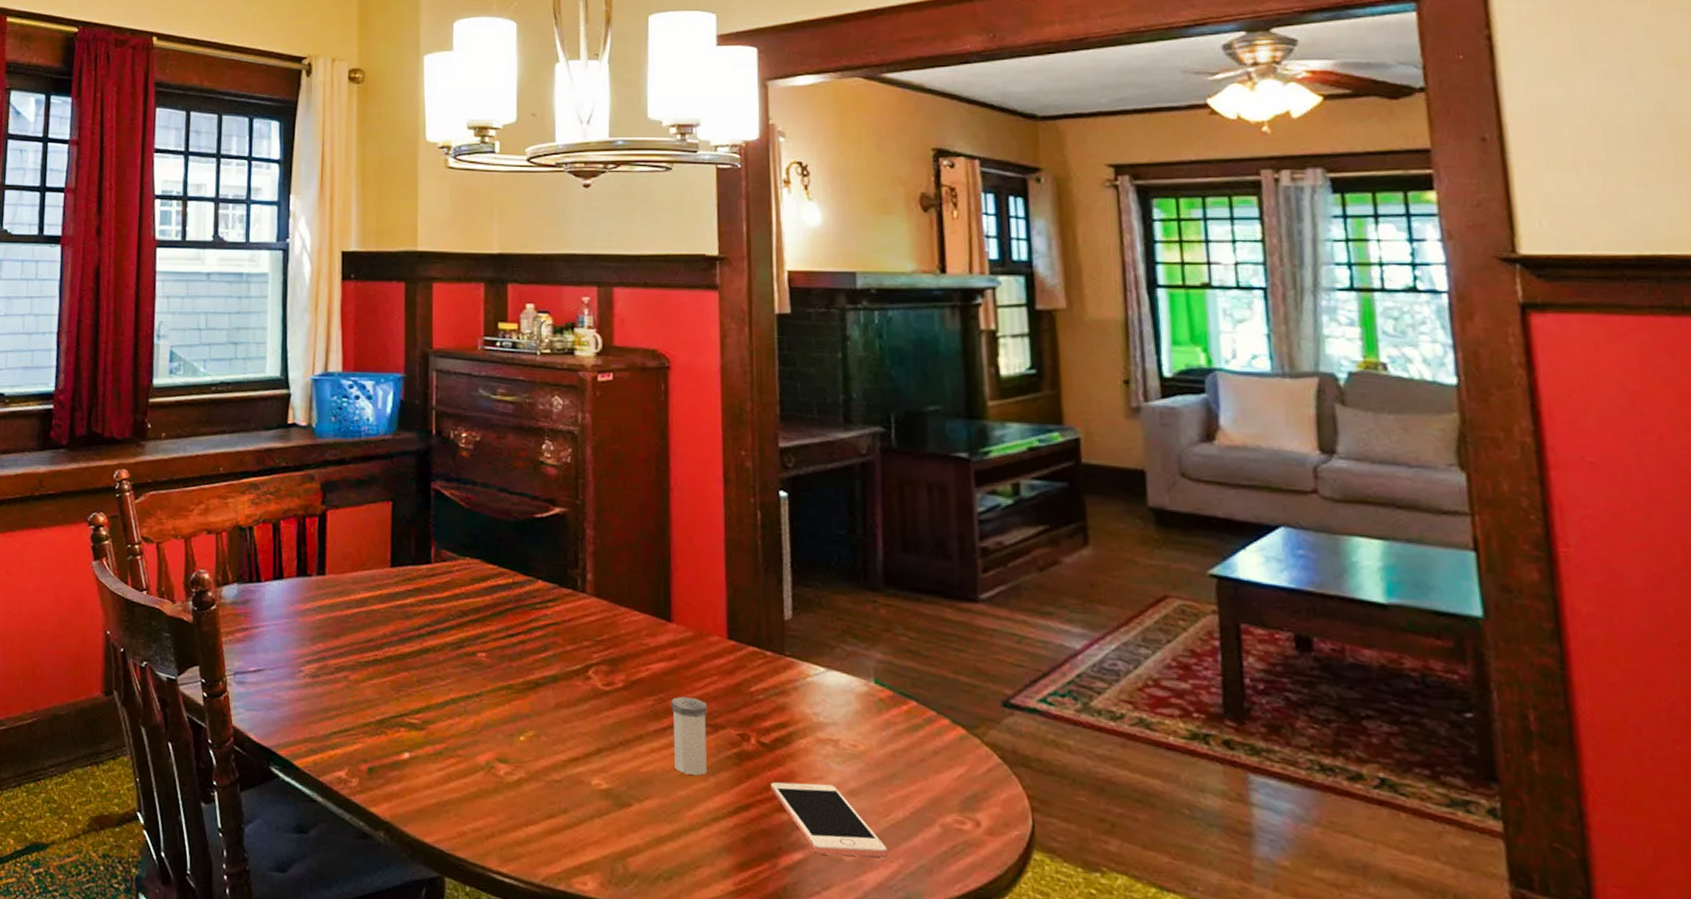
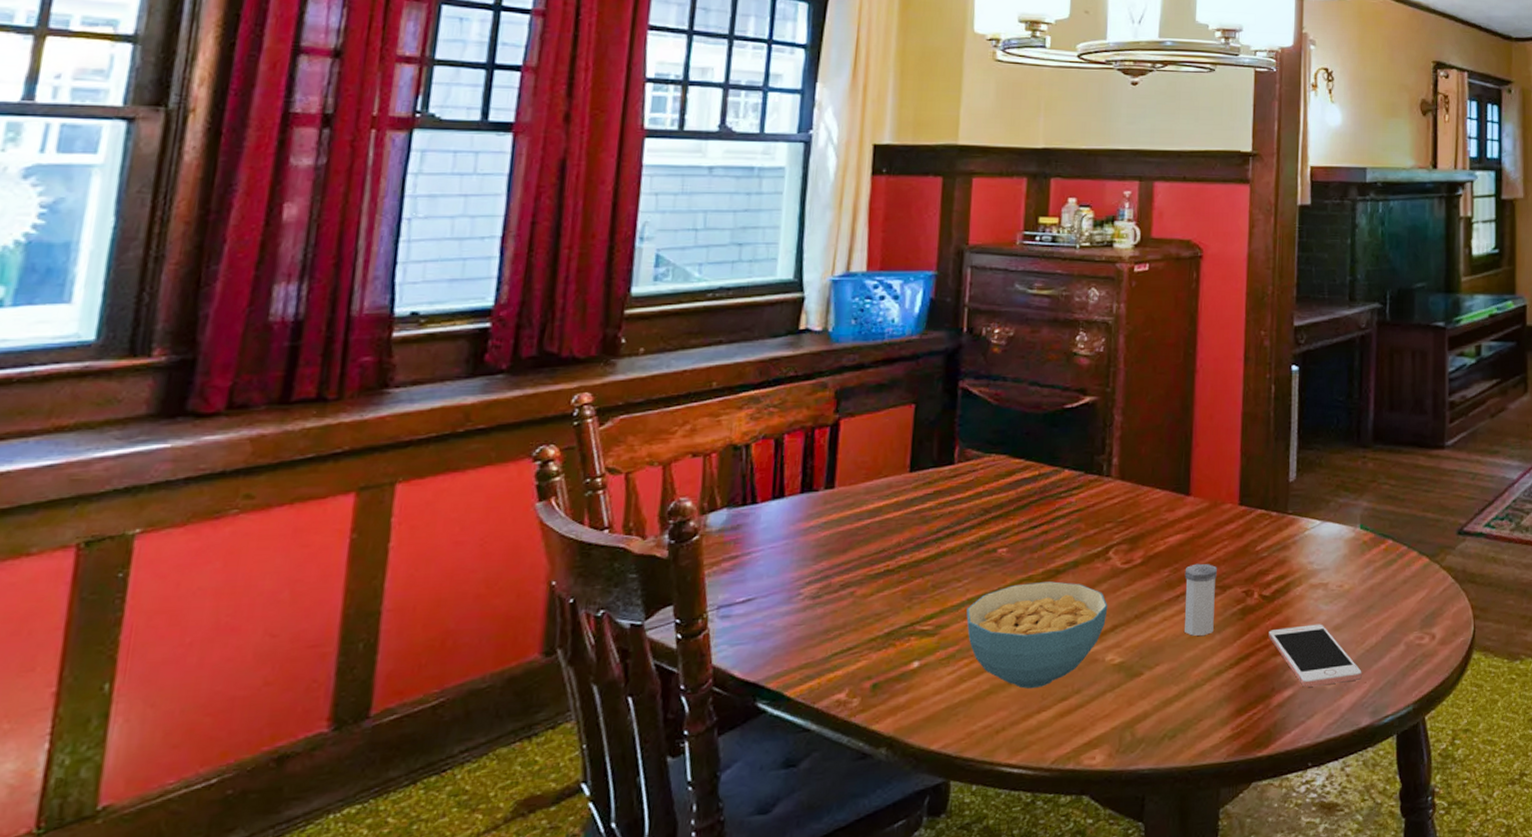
cereal bowl: none [451,691,591,800] -> present [966,581,1108,689]

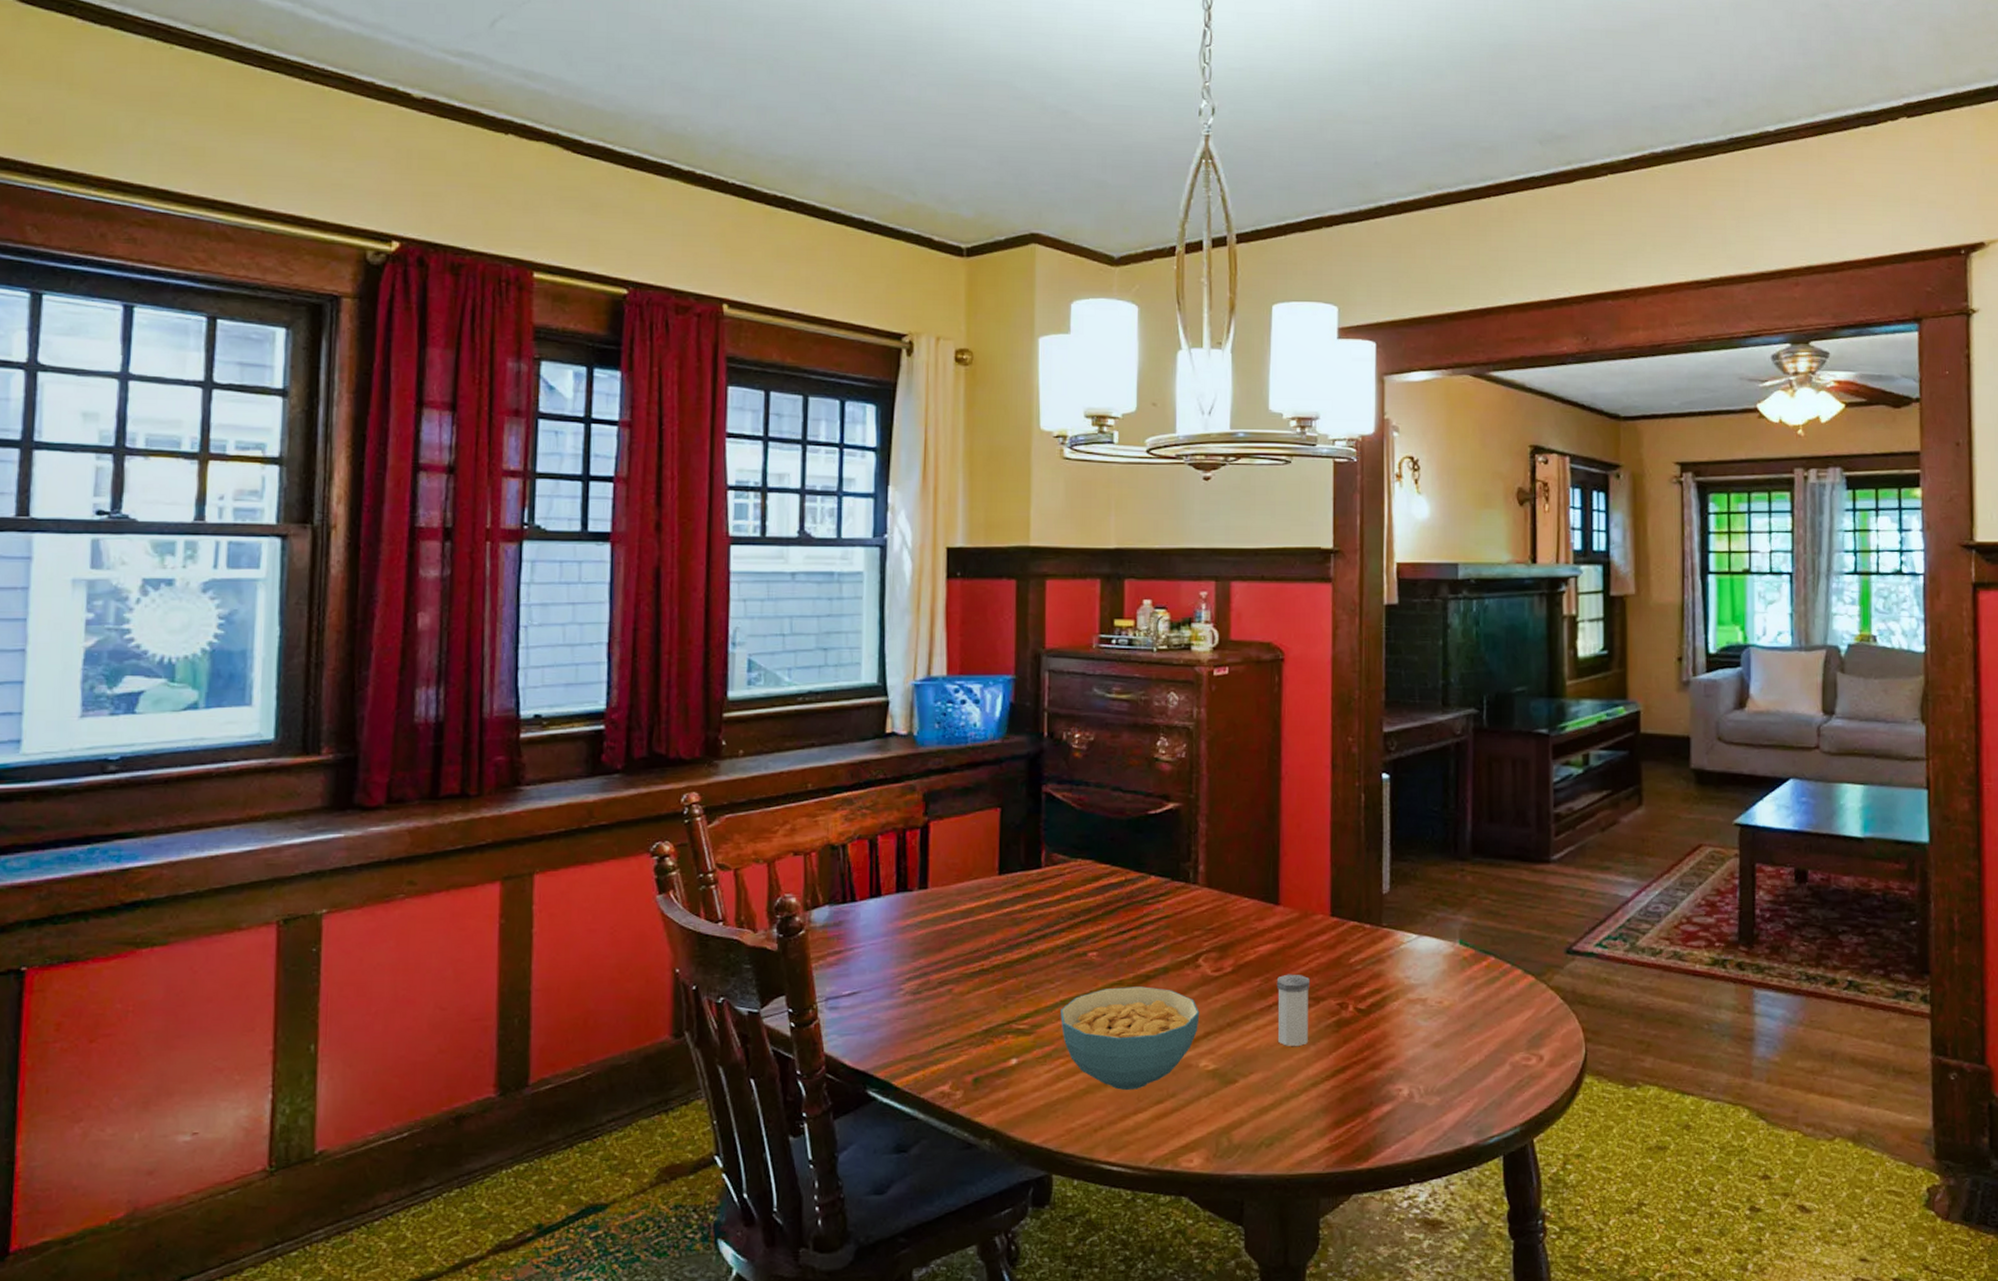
cell phone: present [1269,624,1362,687] -> none [1365,1040,1465,1103]

